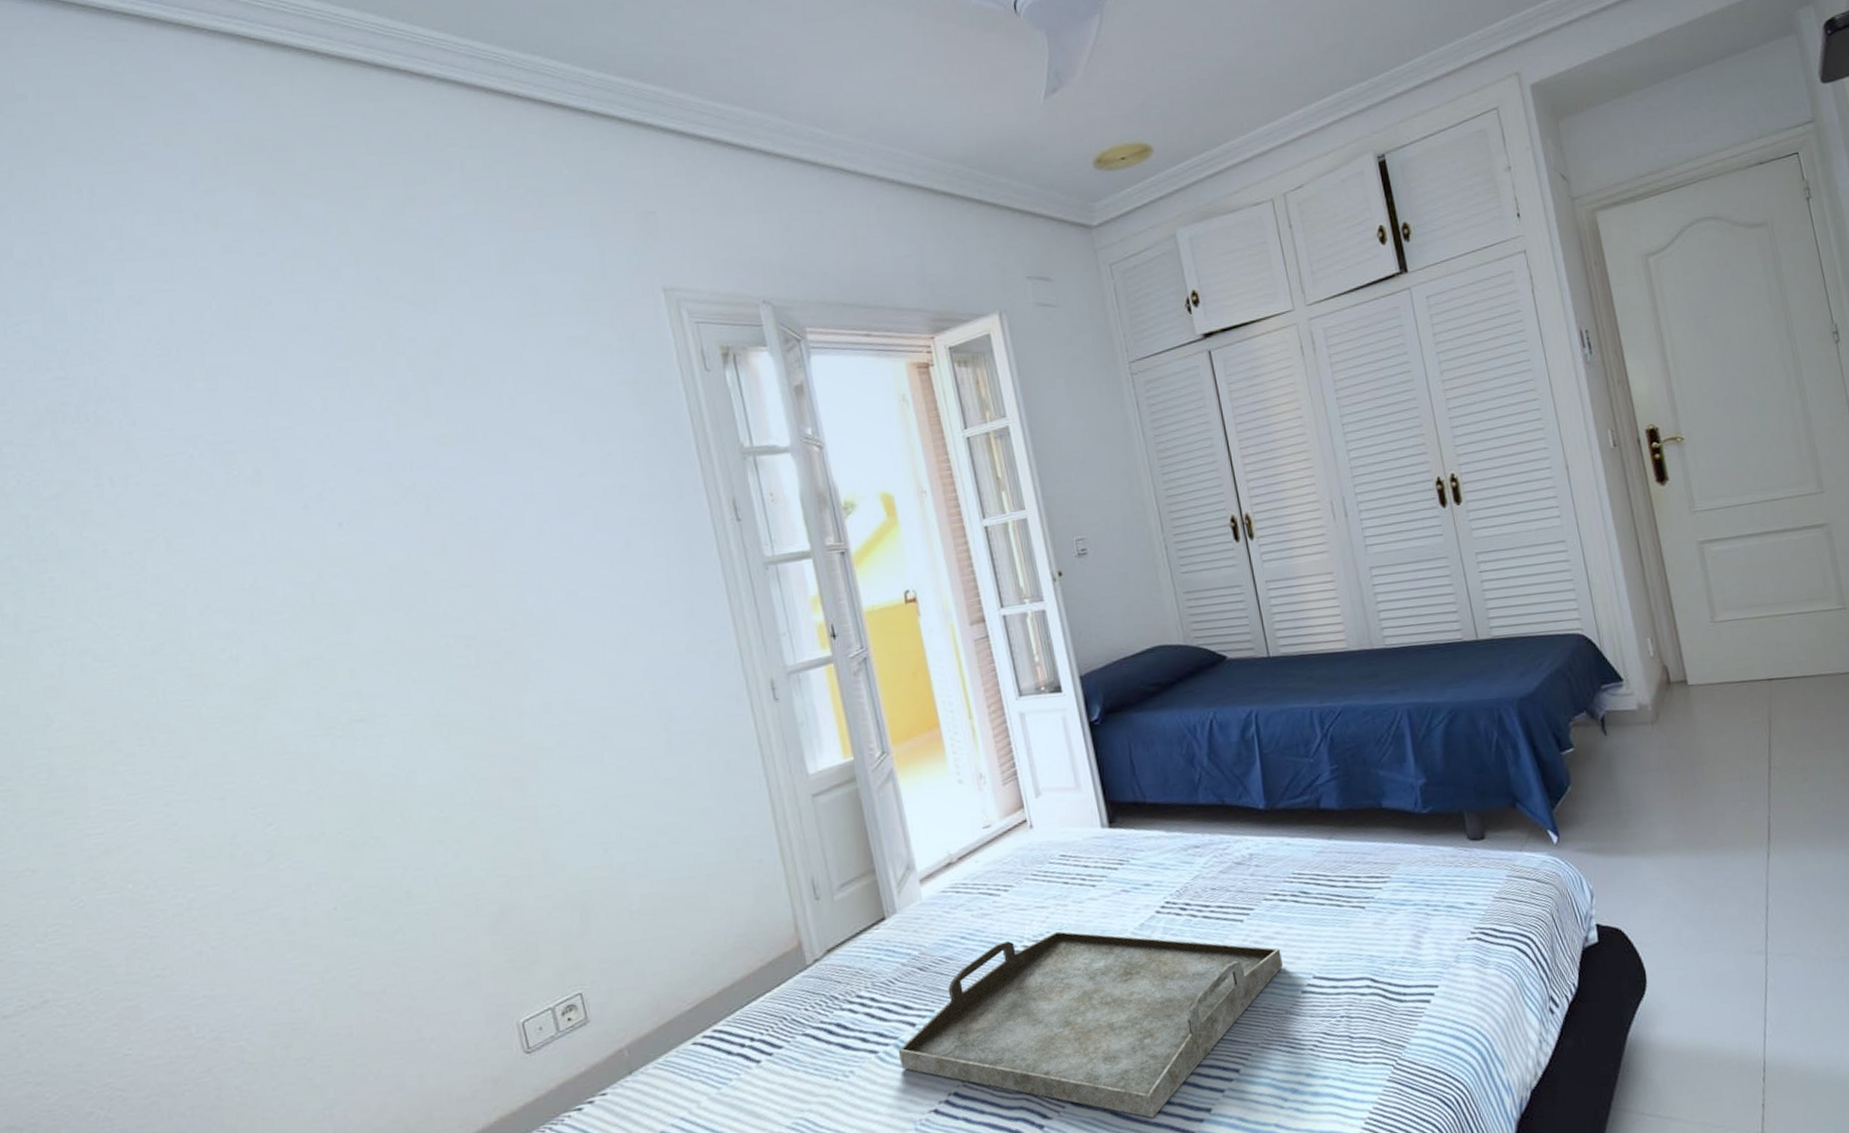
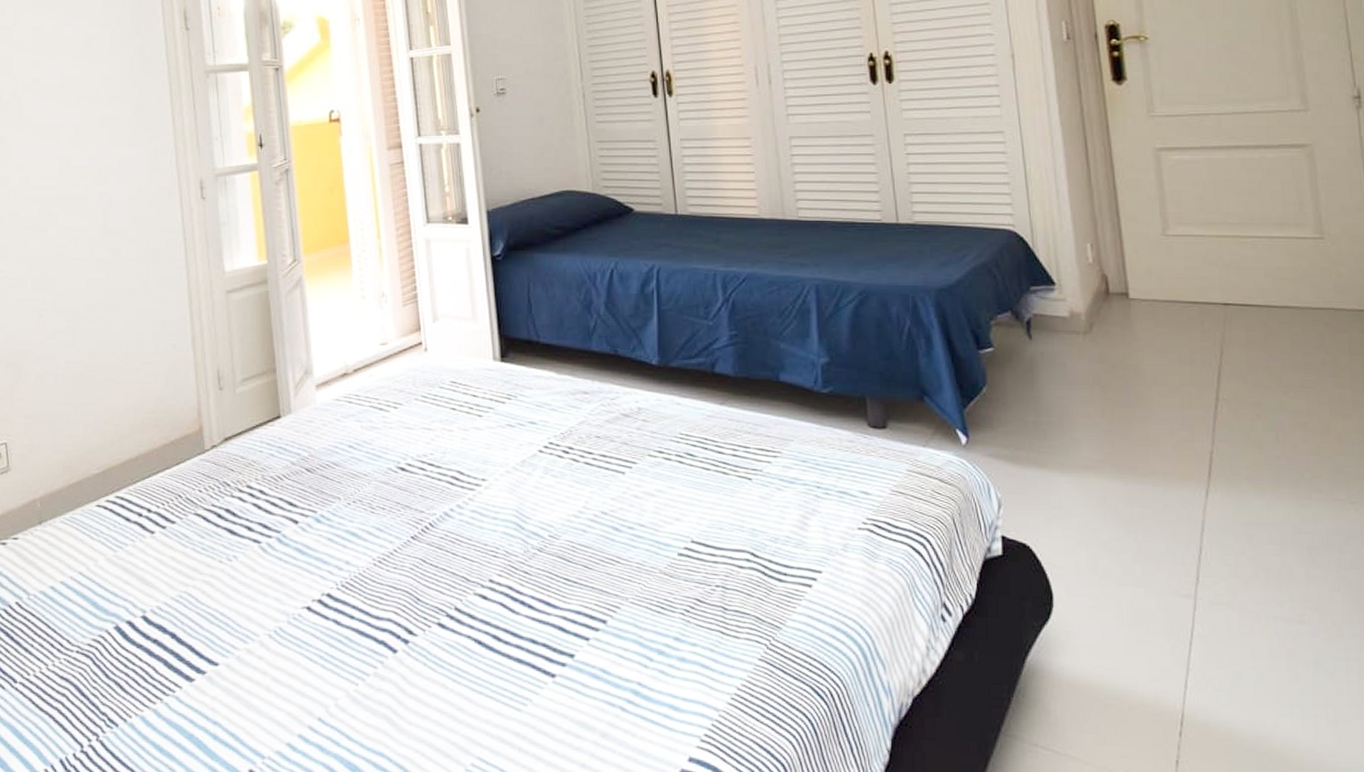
serving tray: present [898,931,1284,1118] -> none [279,455,662,653]

